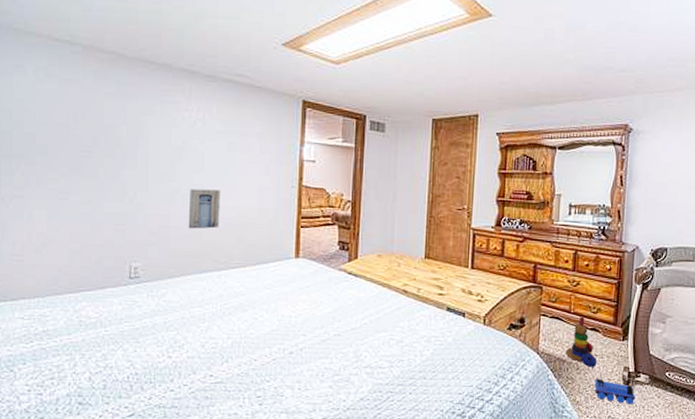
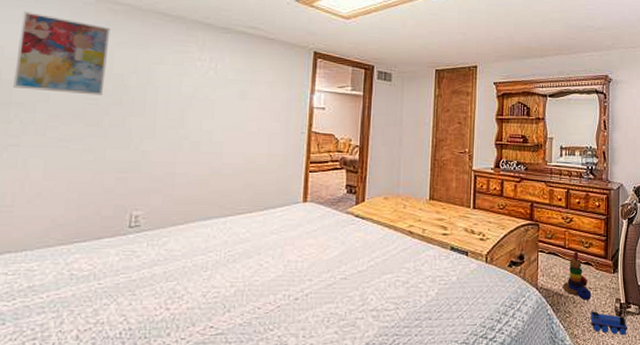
wall art: none [13,62,99,148] -> present [13,11,111,96]
wall art: present [188,189,220,229] -> none [194,135,229,176]

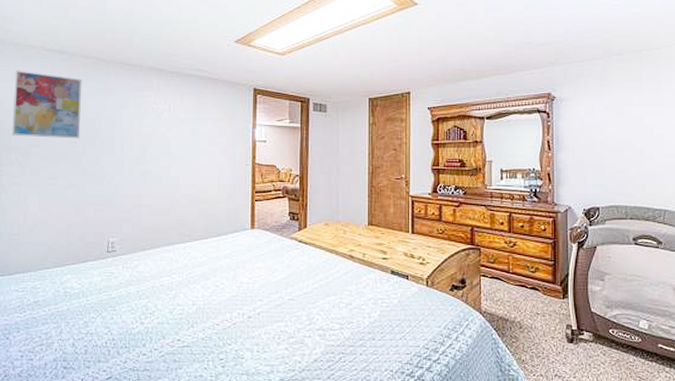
stacking toy: present [563,251,592,300] -> none [508,276,540,326]
toy train: present [590,311,628,336] -> none [538,337,581,363]

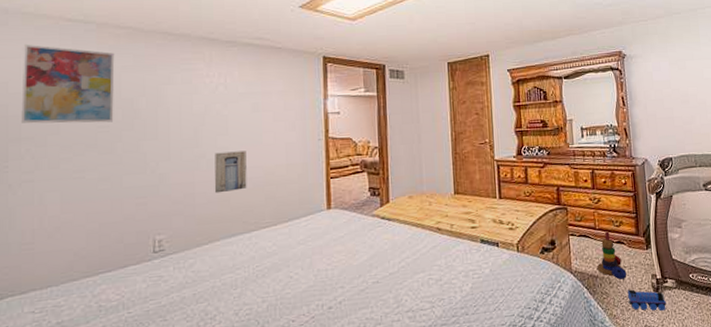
wall art: none [157,170,184,206] -> present [214,151,247,194]
stacking toy: none [508,276,540,326] -> present [597,231,627,280]
toy train: none [538,337,581,363] -> present [627,289,667,312]

